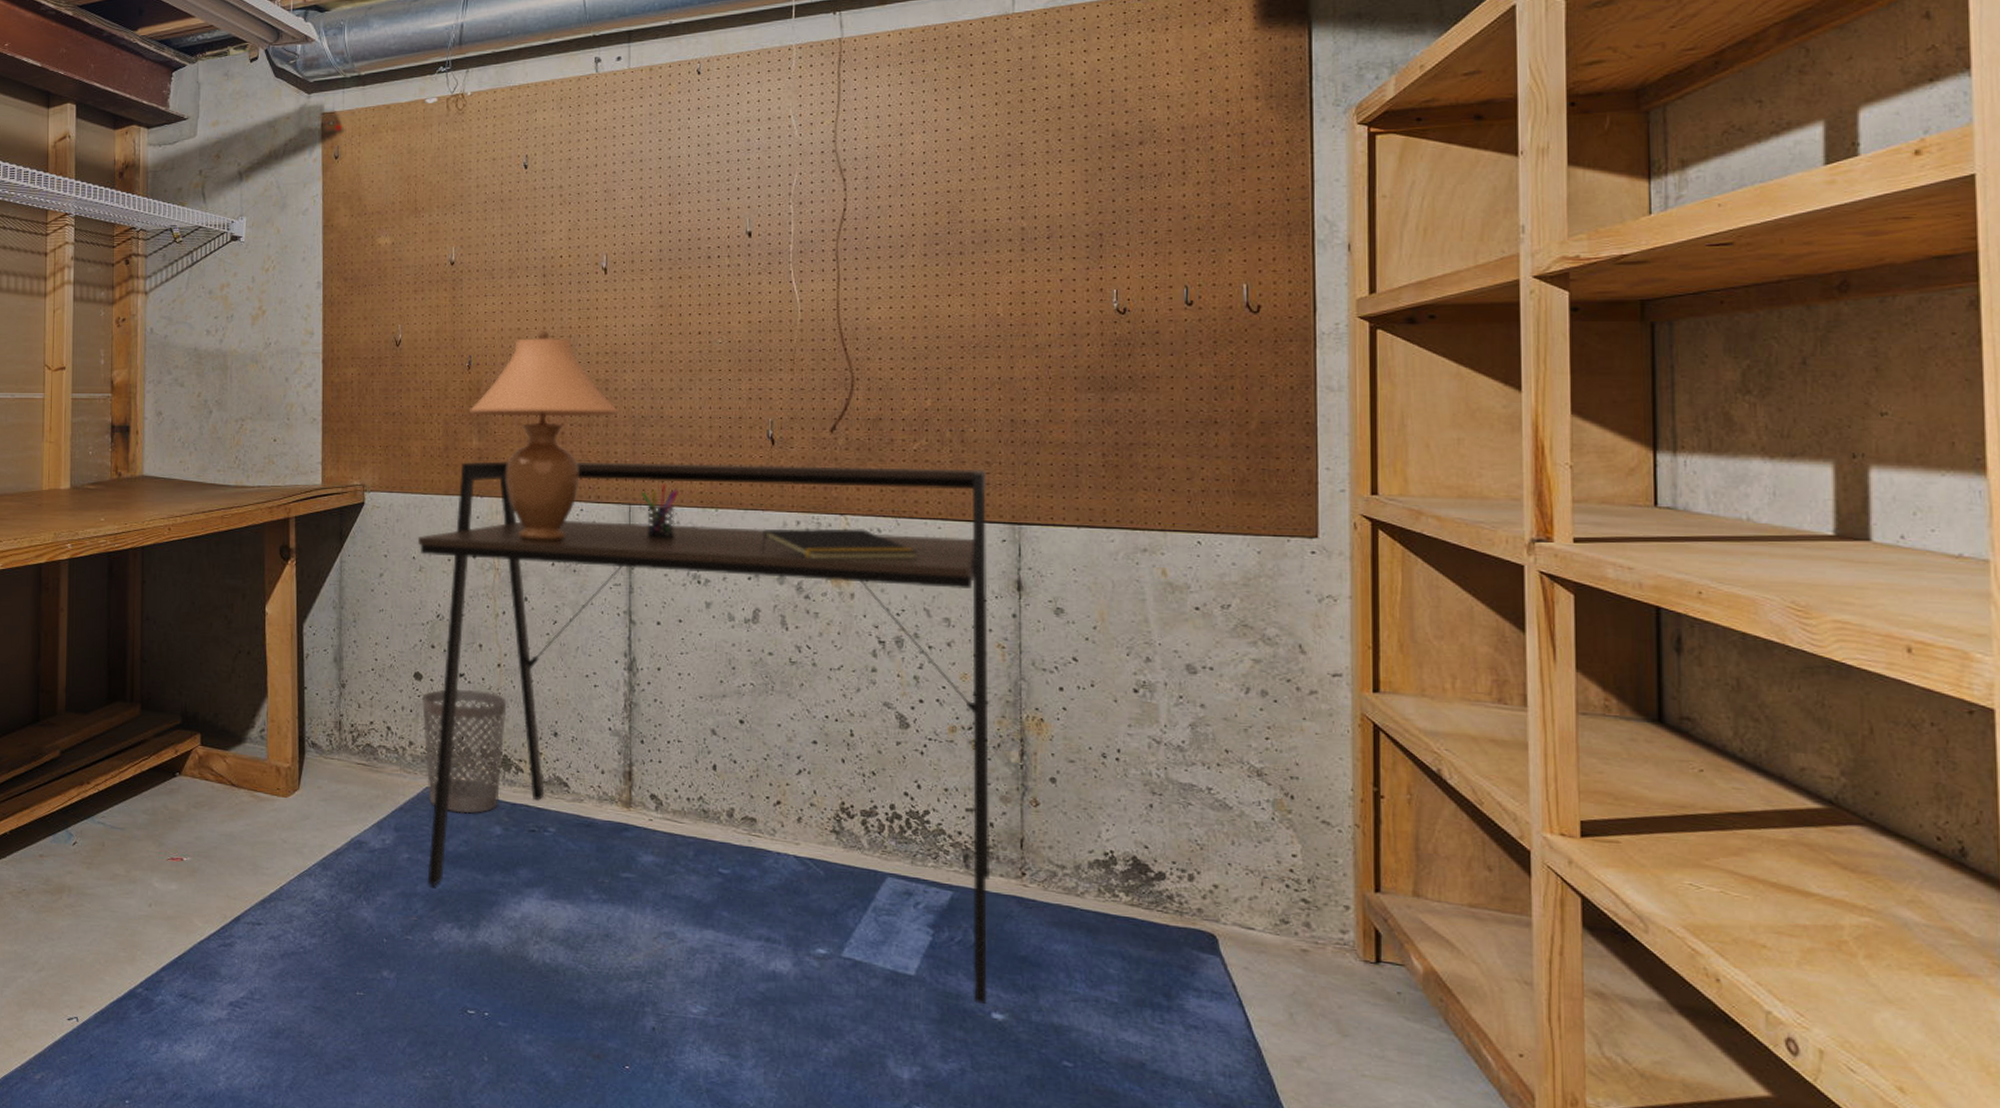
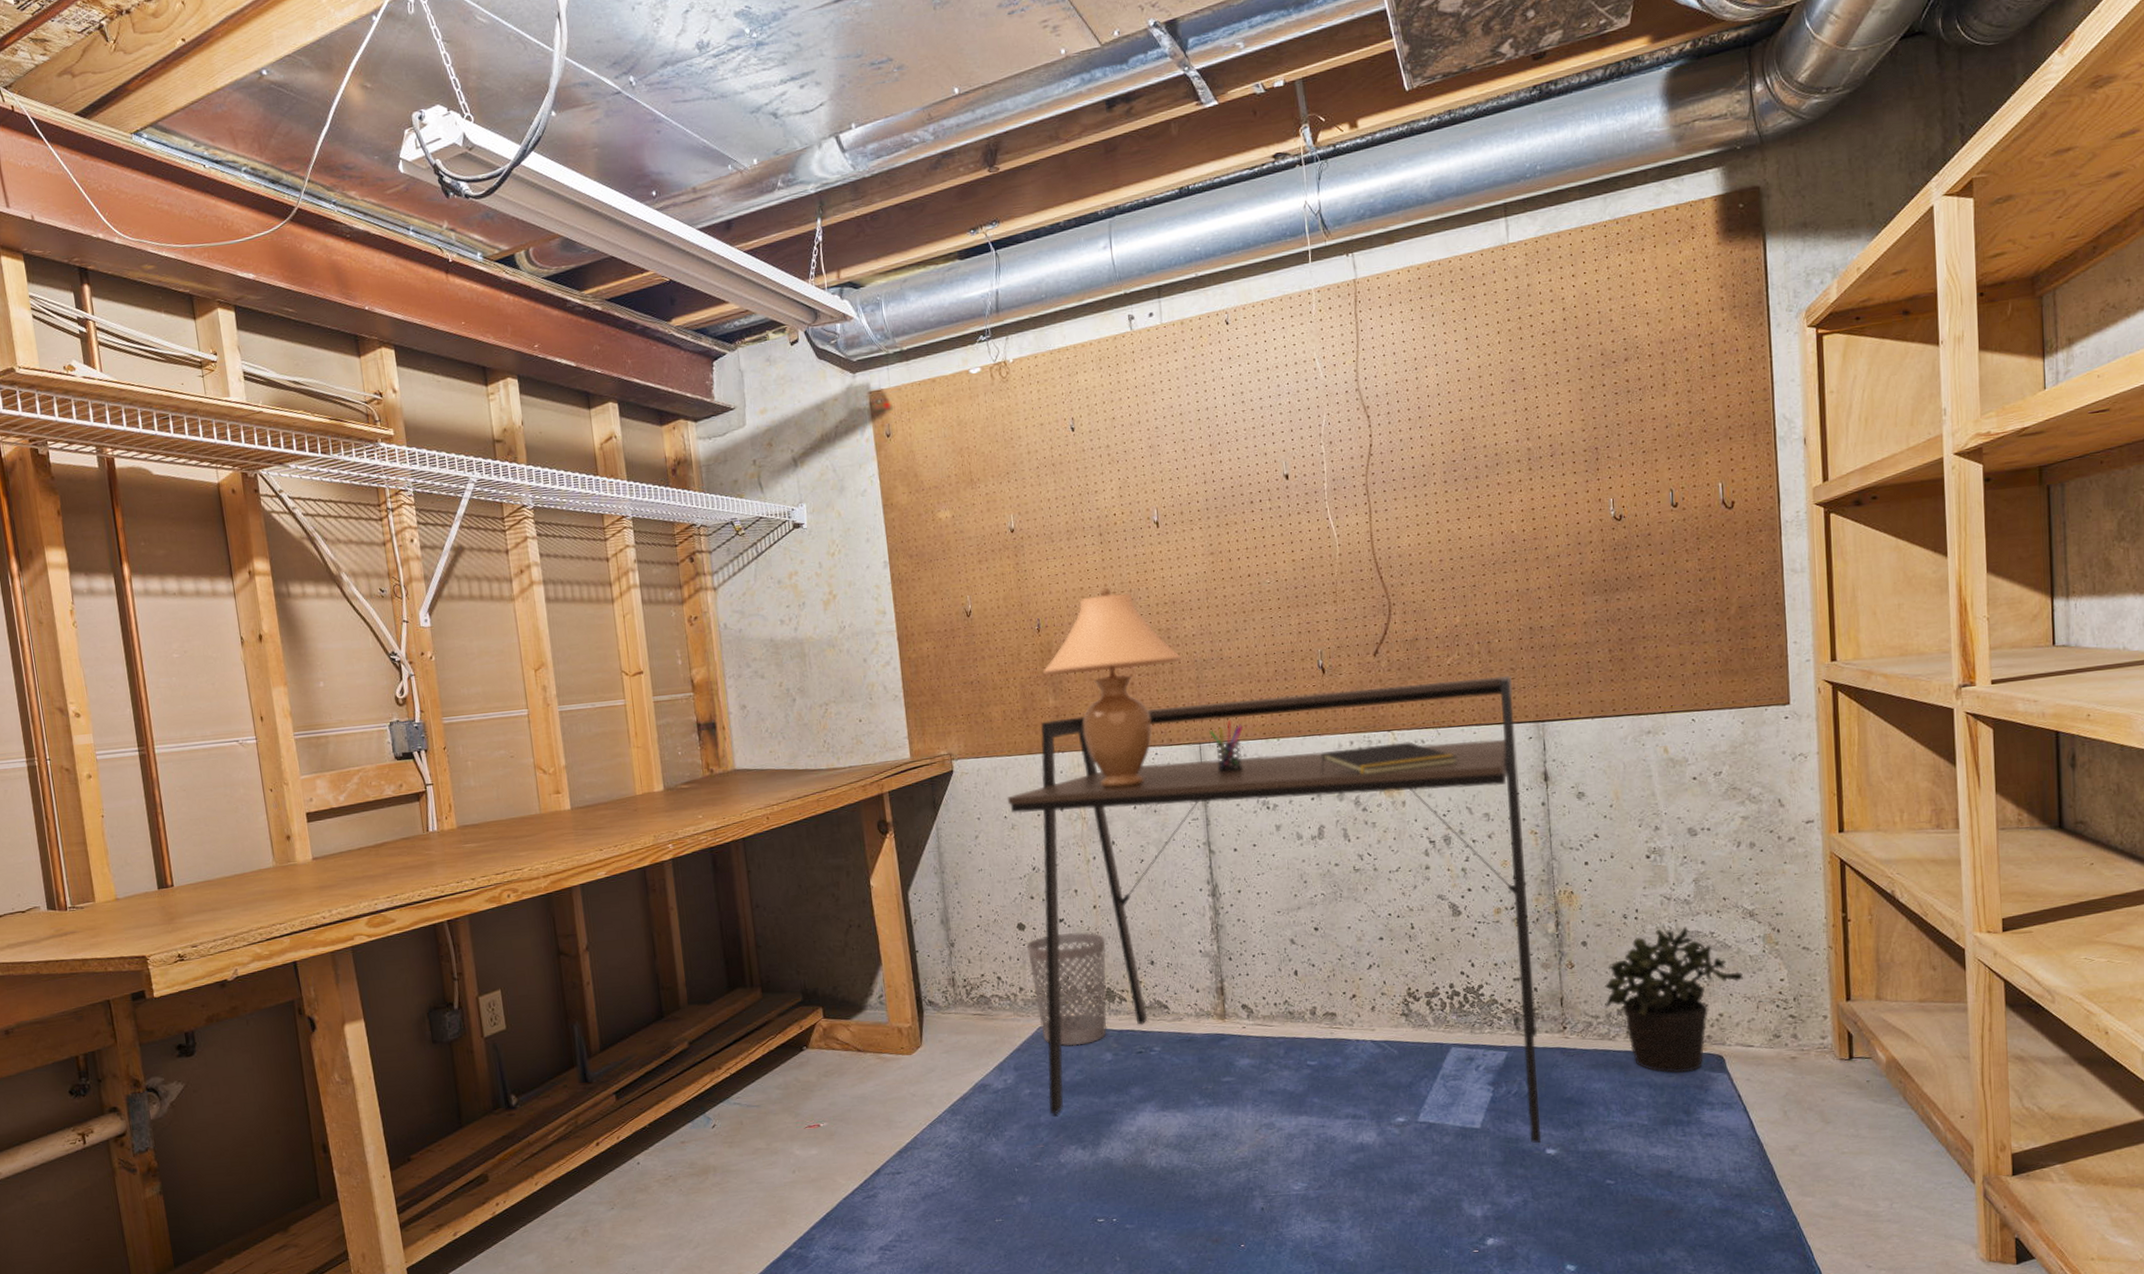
potted plant: none [1074,775,1245,949] -> present [1605,926,1743,1073]

